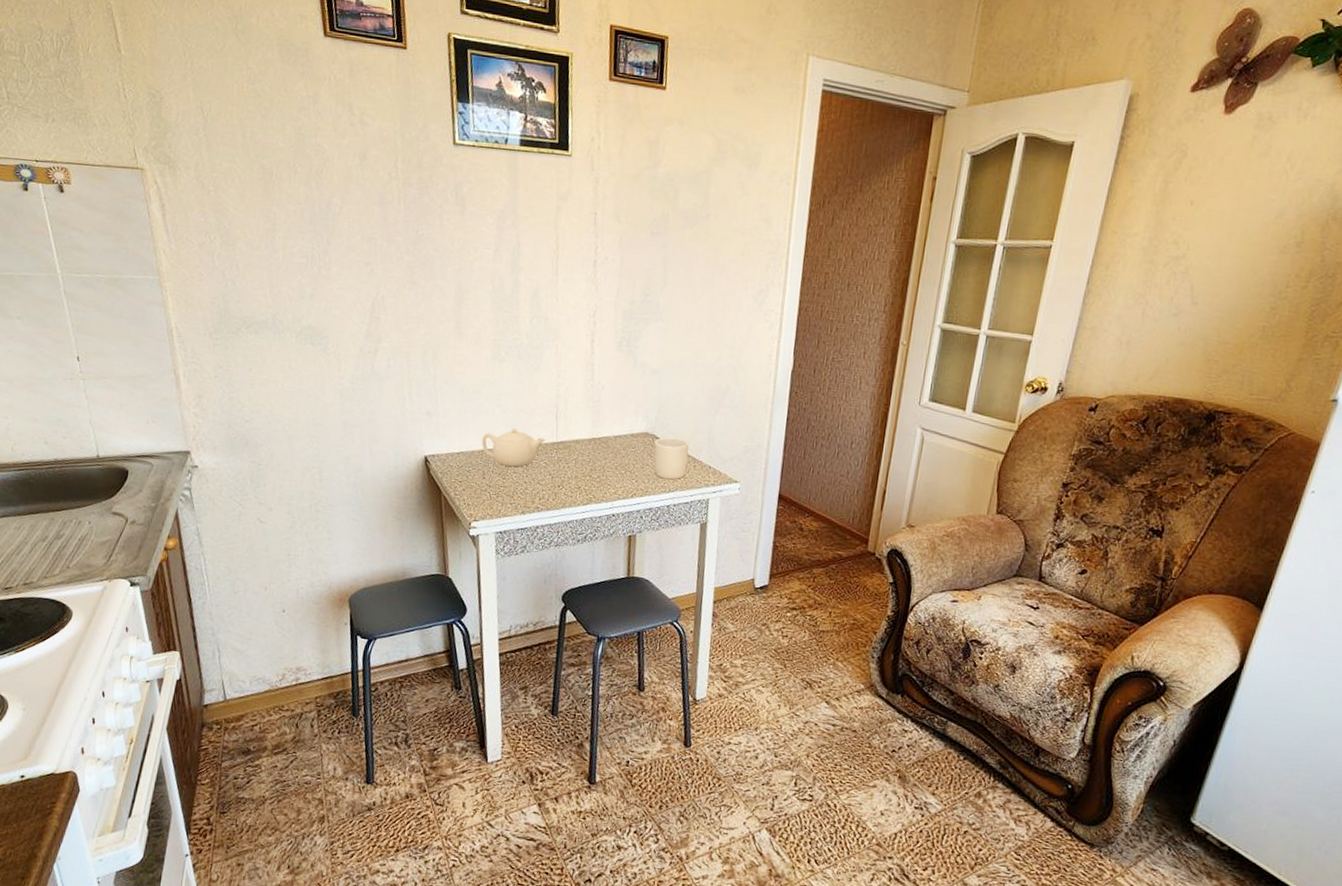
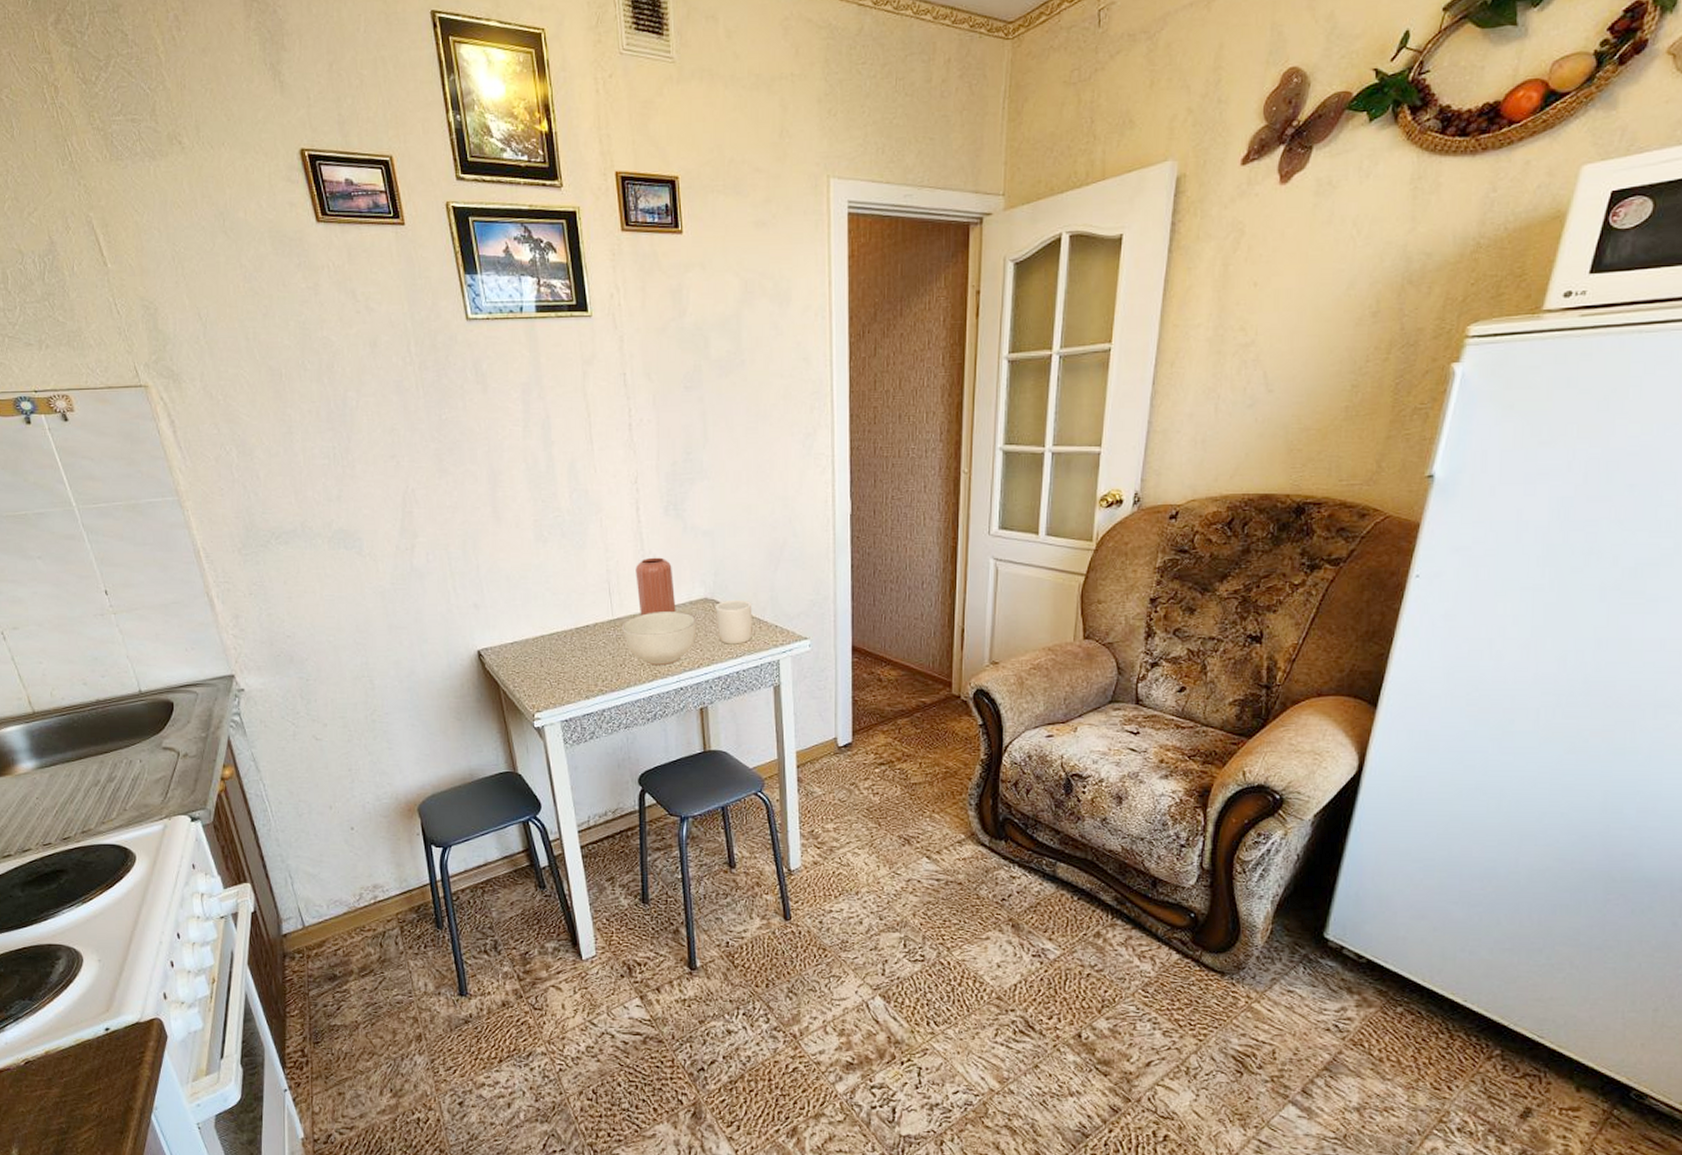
teapot: present [481,428,546,467] -> none [535,610,601,651]
bowl: none [563,439,636,491] -> present [621,610,697,666]
vase: none [583,388,619,442] -> present [636,557,676,616]

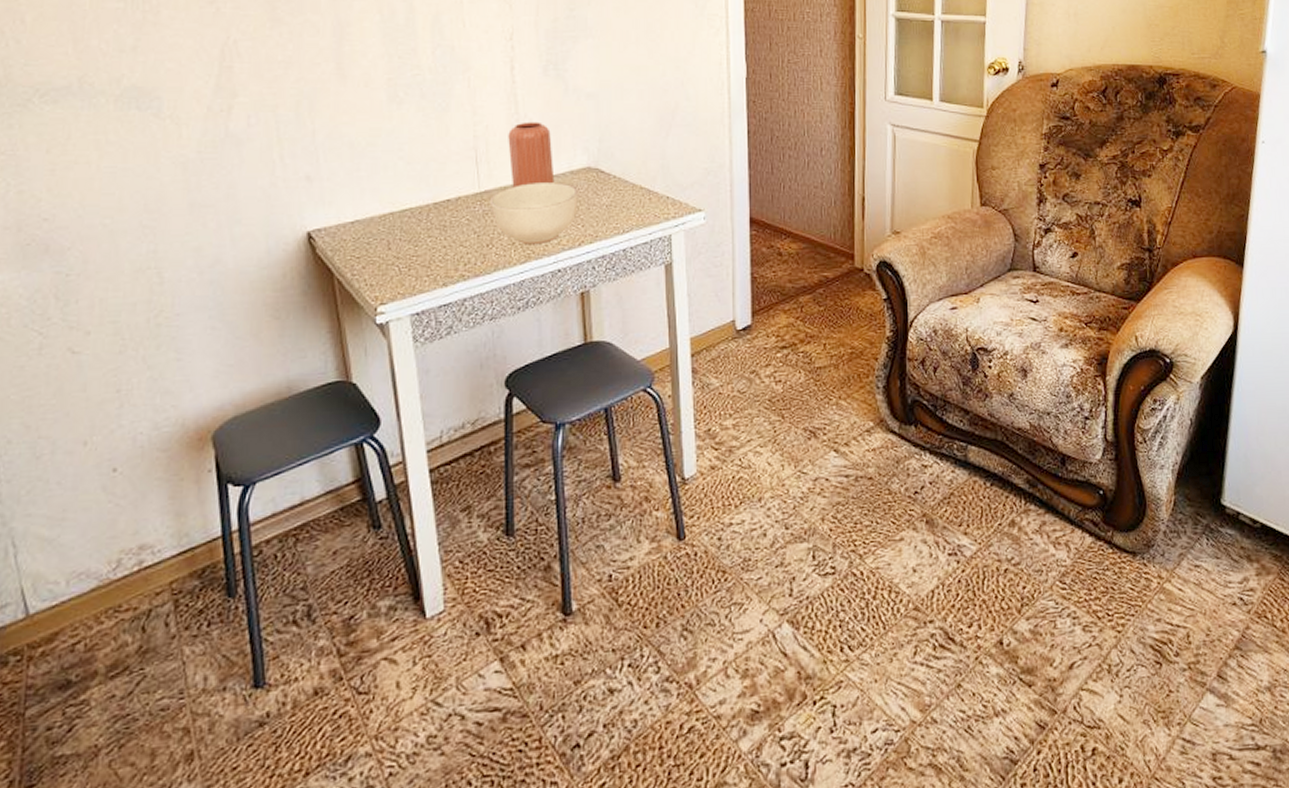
mug: present [716,599,752,644] -> none [600,168,641,219]

